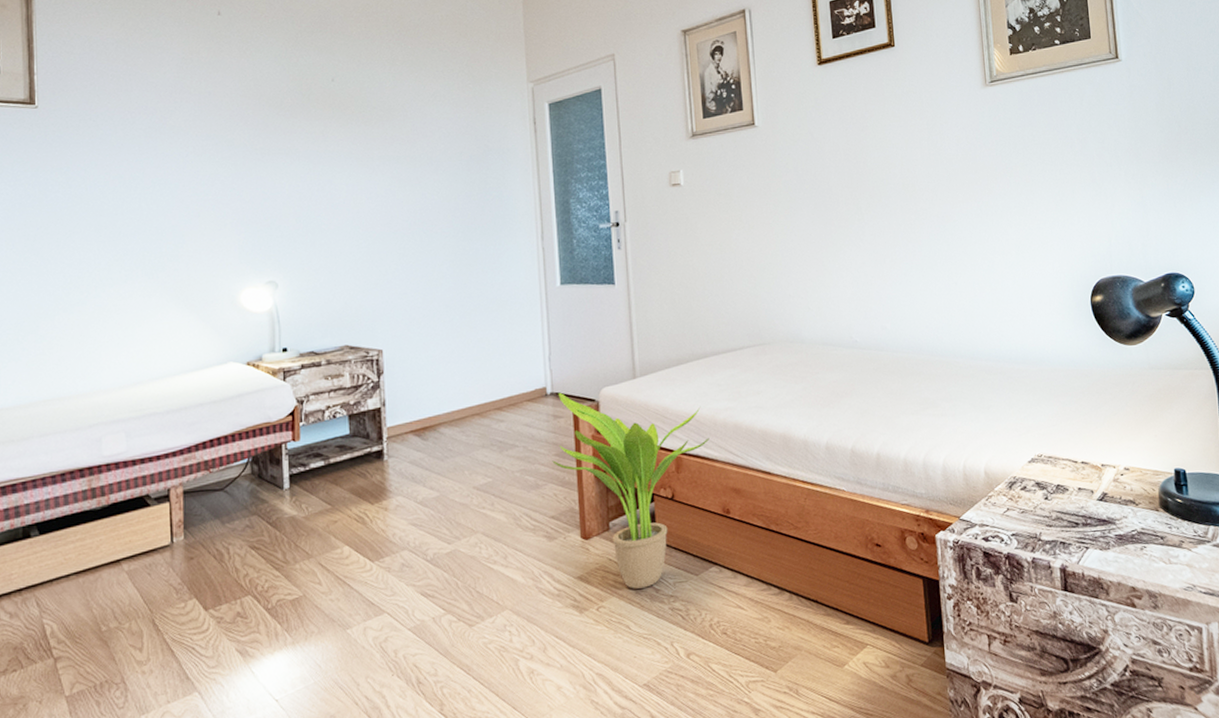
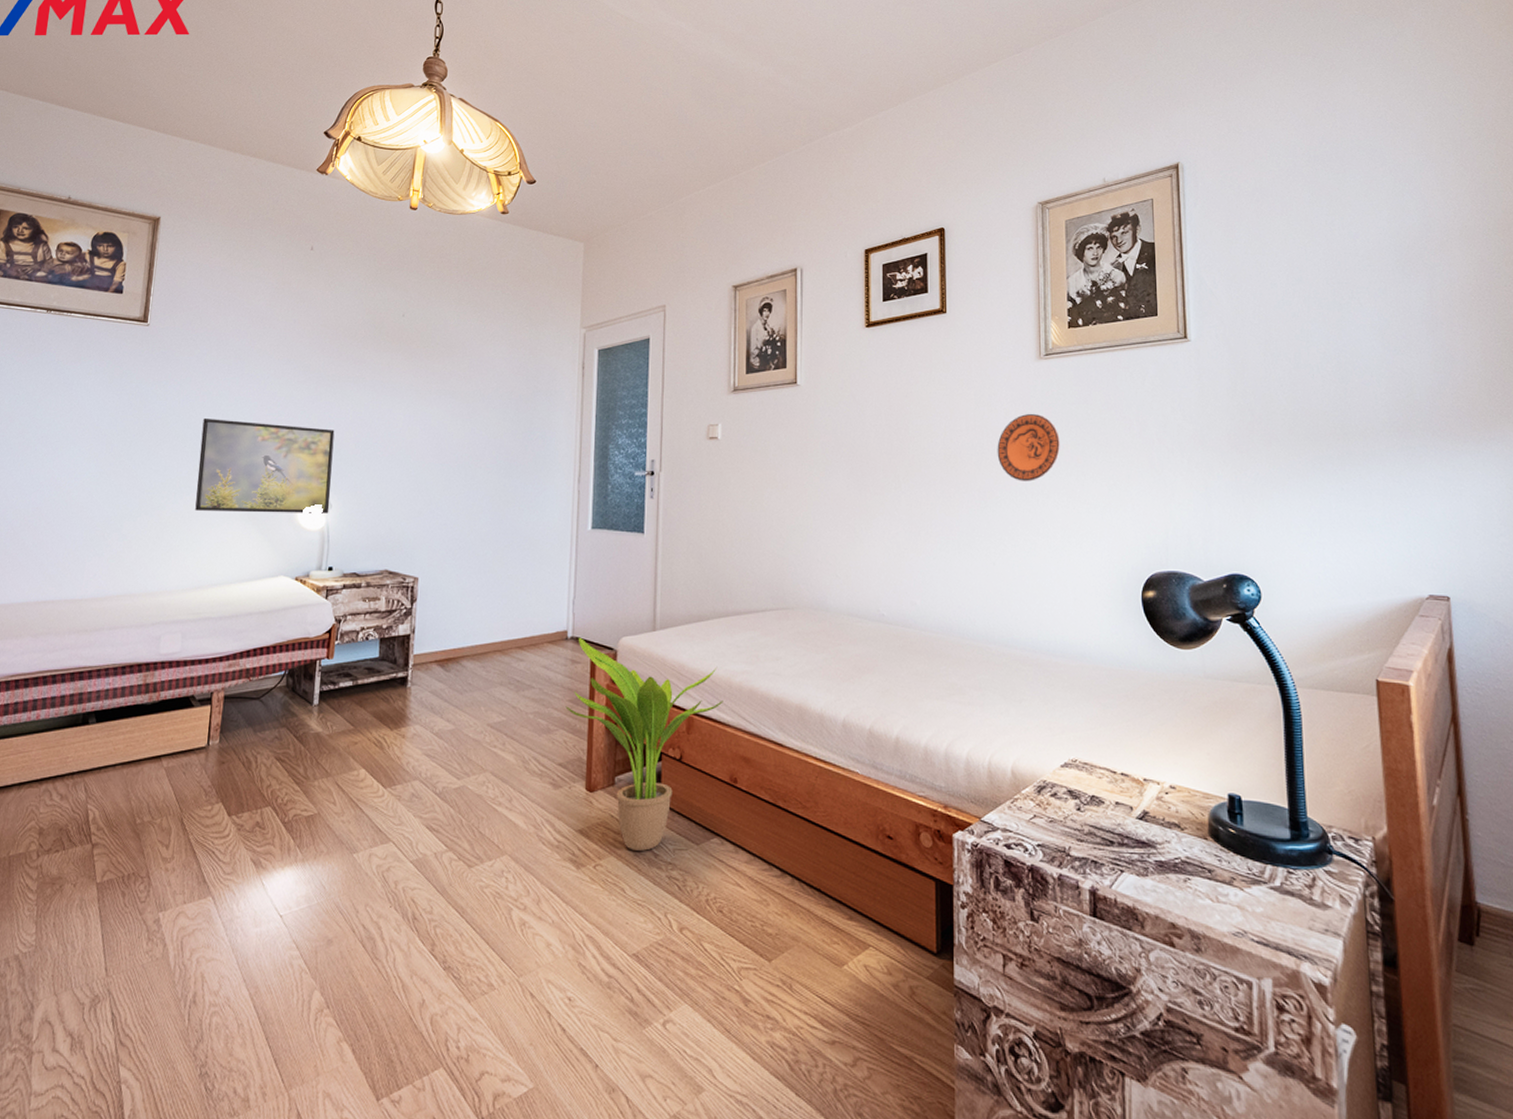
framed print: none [117,203,276,303] -> present [195,419,335,514]
decorative plate: none [951,138,1010,204] -> present [997,413,1060,481]

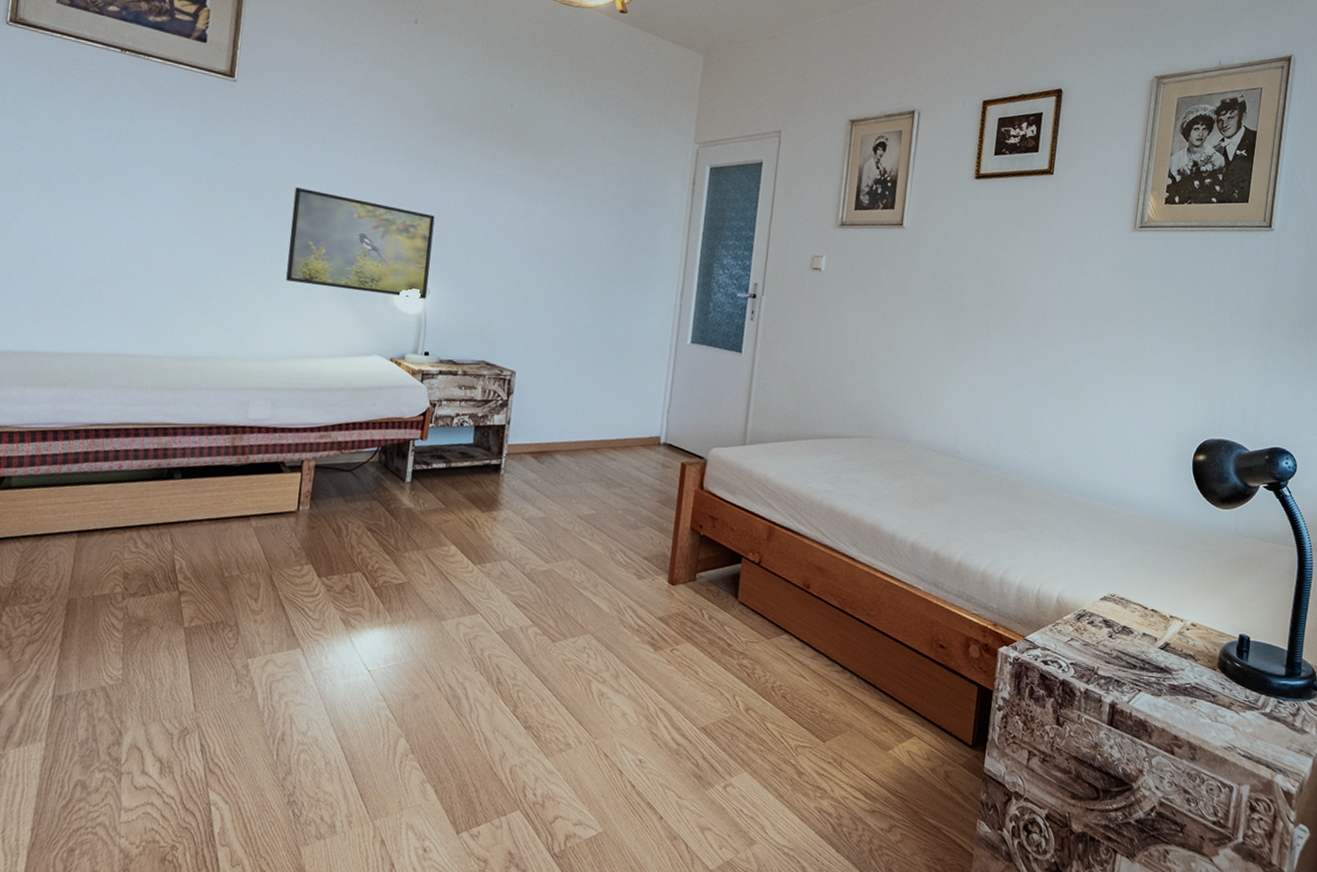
potted plant: present [565,637,723,851] -> none [654,444,804,641]
decorative plate: present [997,413,1060,481] -> none [1082,281,1142,345]

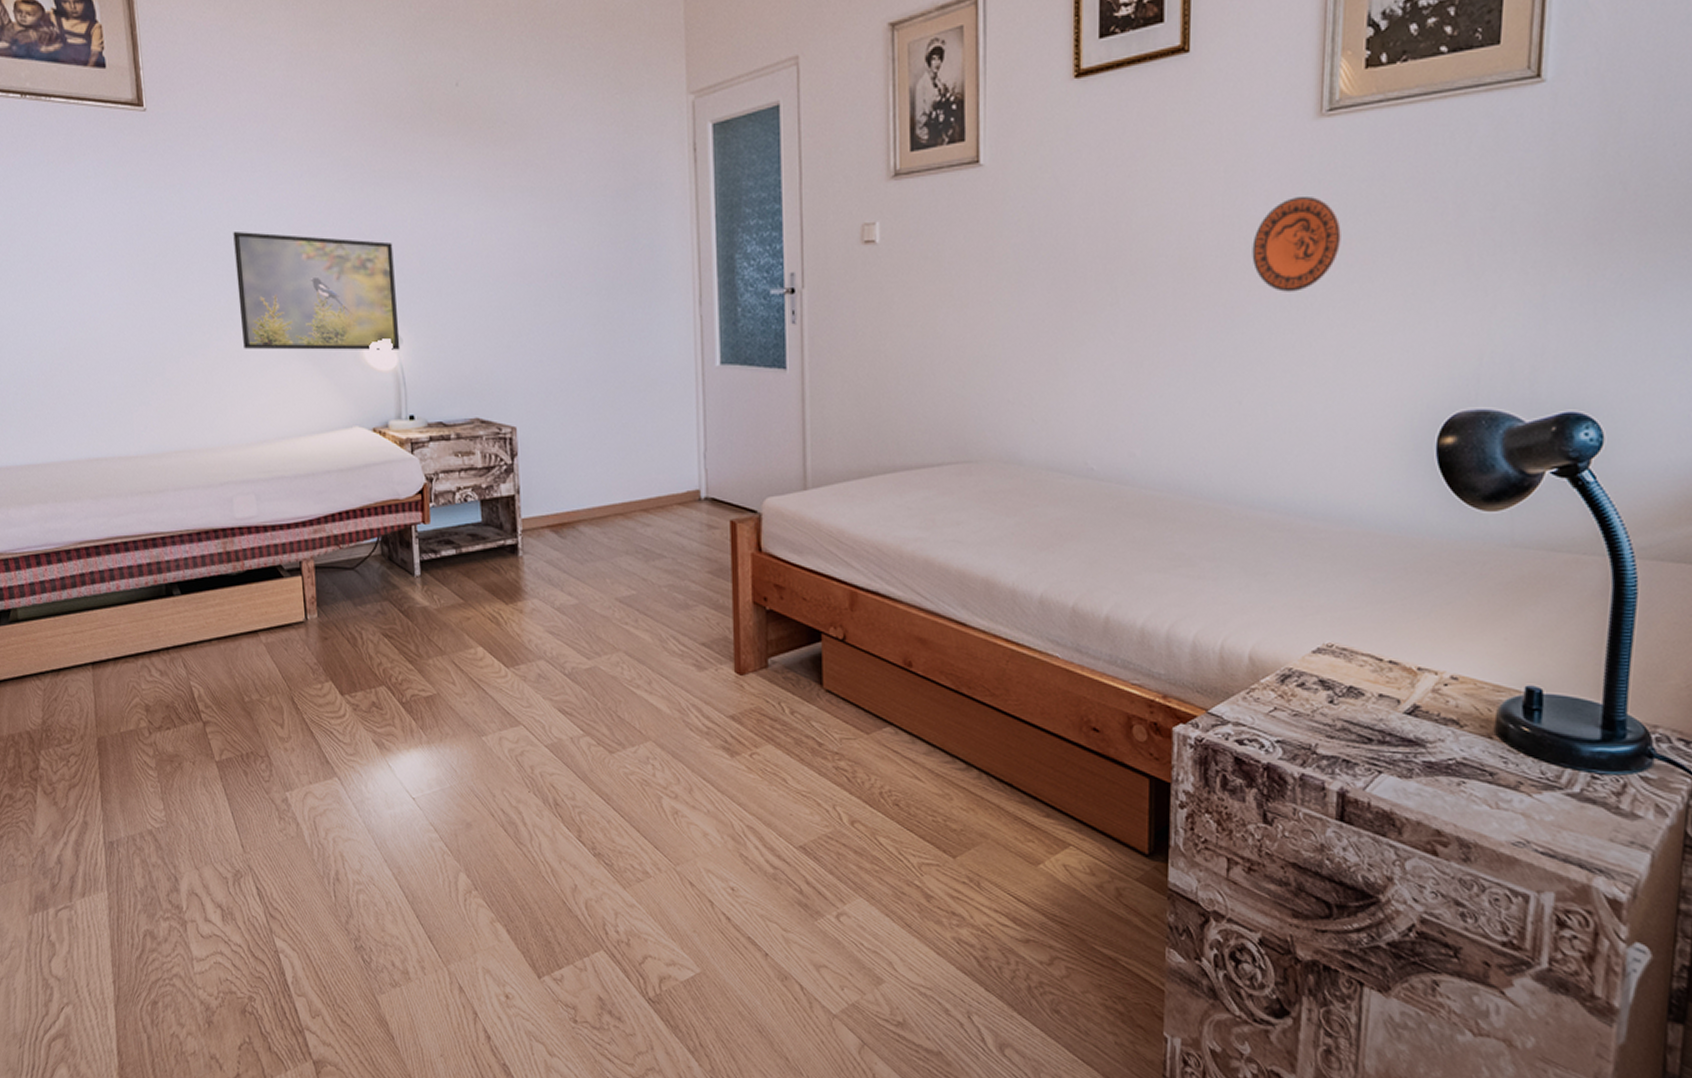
decorative plate: none [1082,281,1142,345] -> present [1252,195,1341,292]

